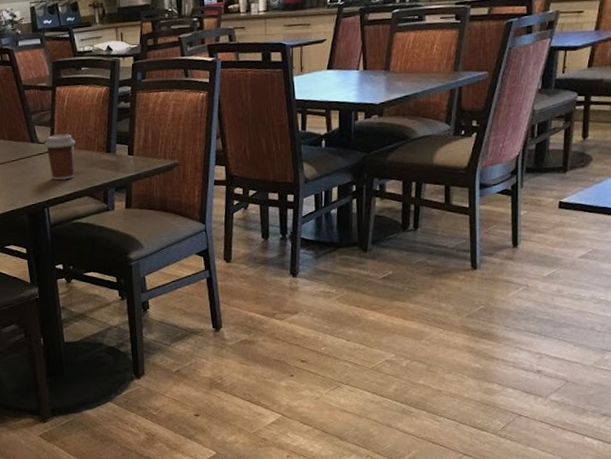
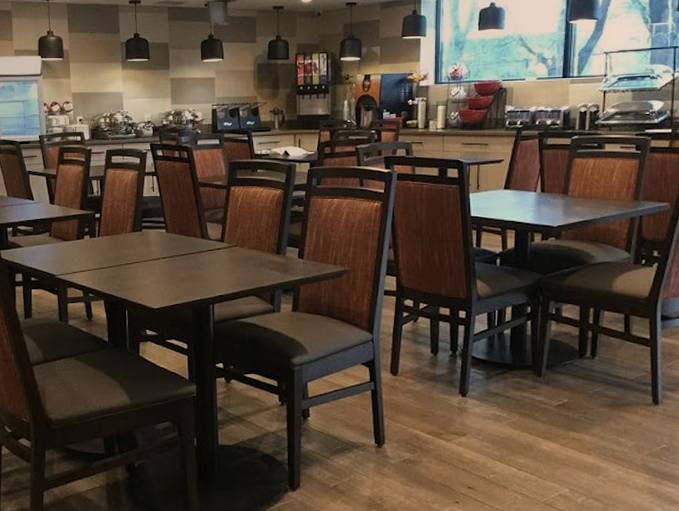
coffee cup: present [44,134,76,181] -> none [215,233,247,278]

